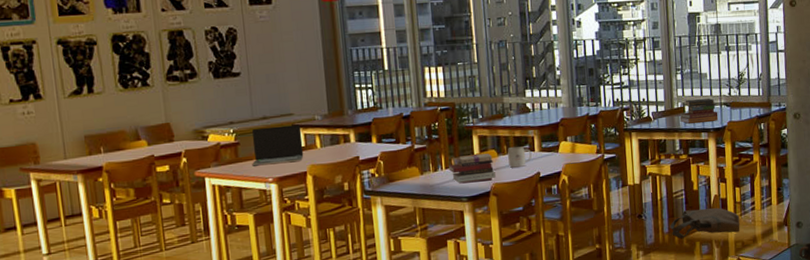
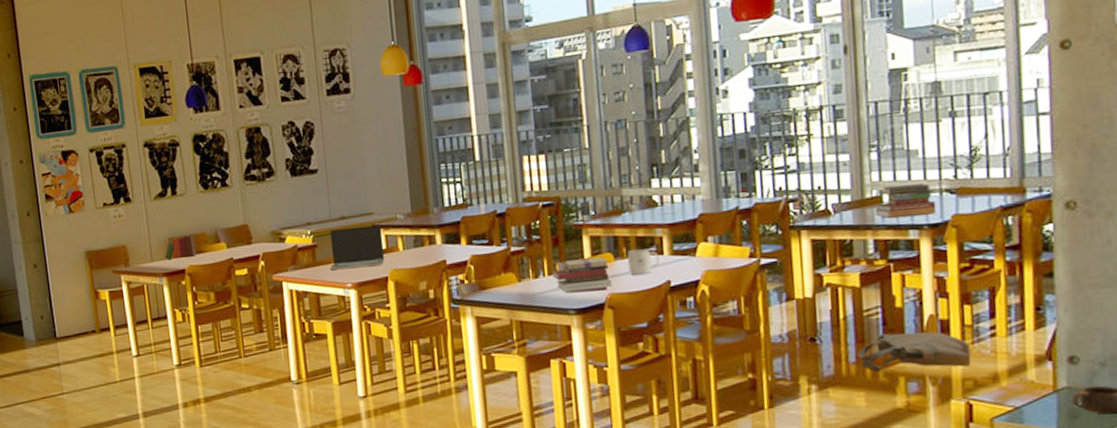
books: none [80,131,116,158] -> present [165,234,197,260]

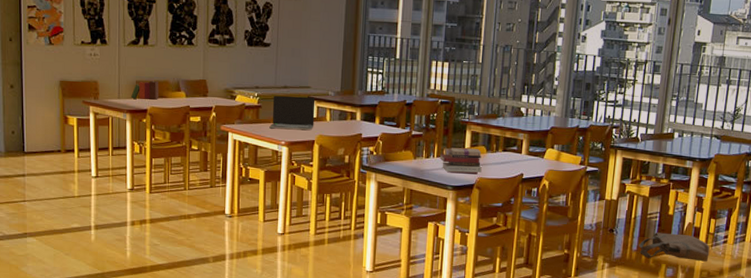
mug: present [627,248,660,276] -> none [495,146,518,167]
books: present [874,182,937,218] -> none [667,126,707,151]

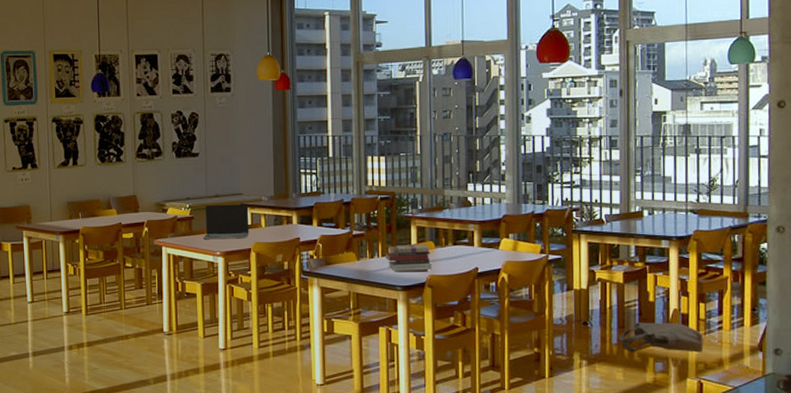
books: present [131,80,159,100] -> none [63,200,91,221]

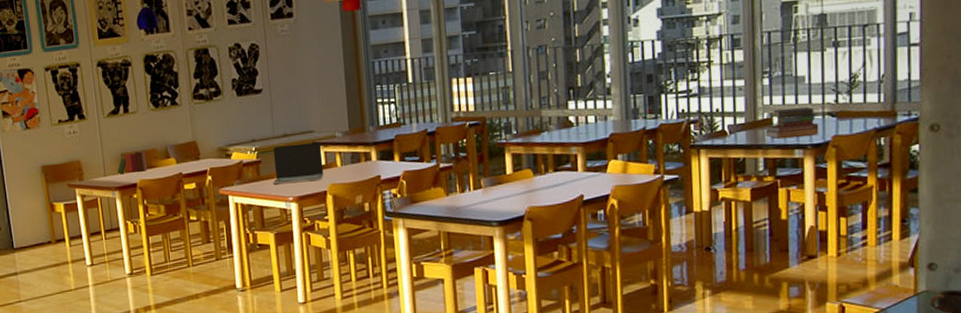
books: none [63,200,91,221] -> present [117,150,148,175]
books: present [385,245,432,273] -> none [477,173,531,207]
tote bag: present [619,322,703,353] -> none [748,241,845,278]
books: none [637,203,683,229] -> present [765,106,820,139]

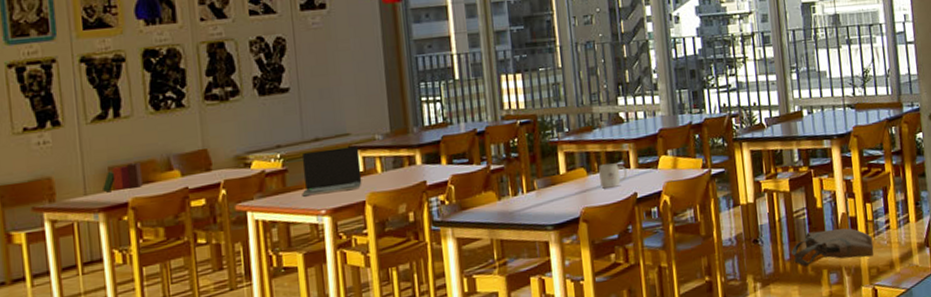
mug: none [545,165,574,190] -> present [598,163,627,189]
tote bag: none [748,241,845,278] -> present [791,228,874,267]
books: present [765,106,820,139] -> none [797,99,843,130]

